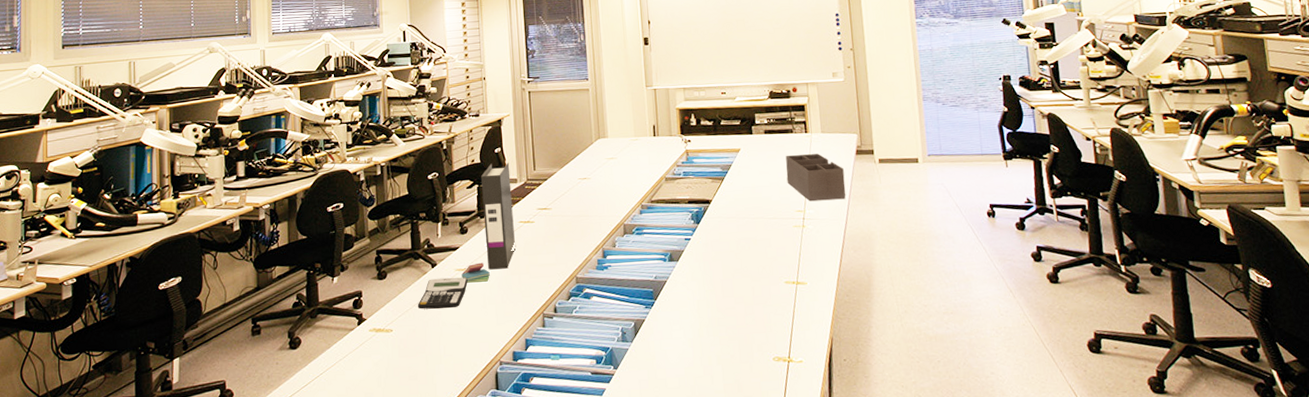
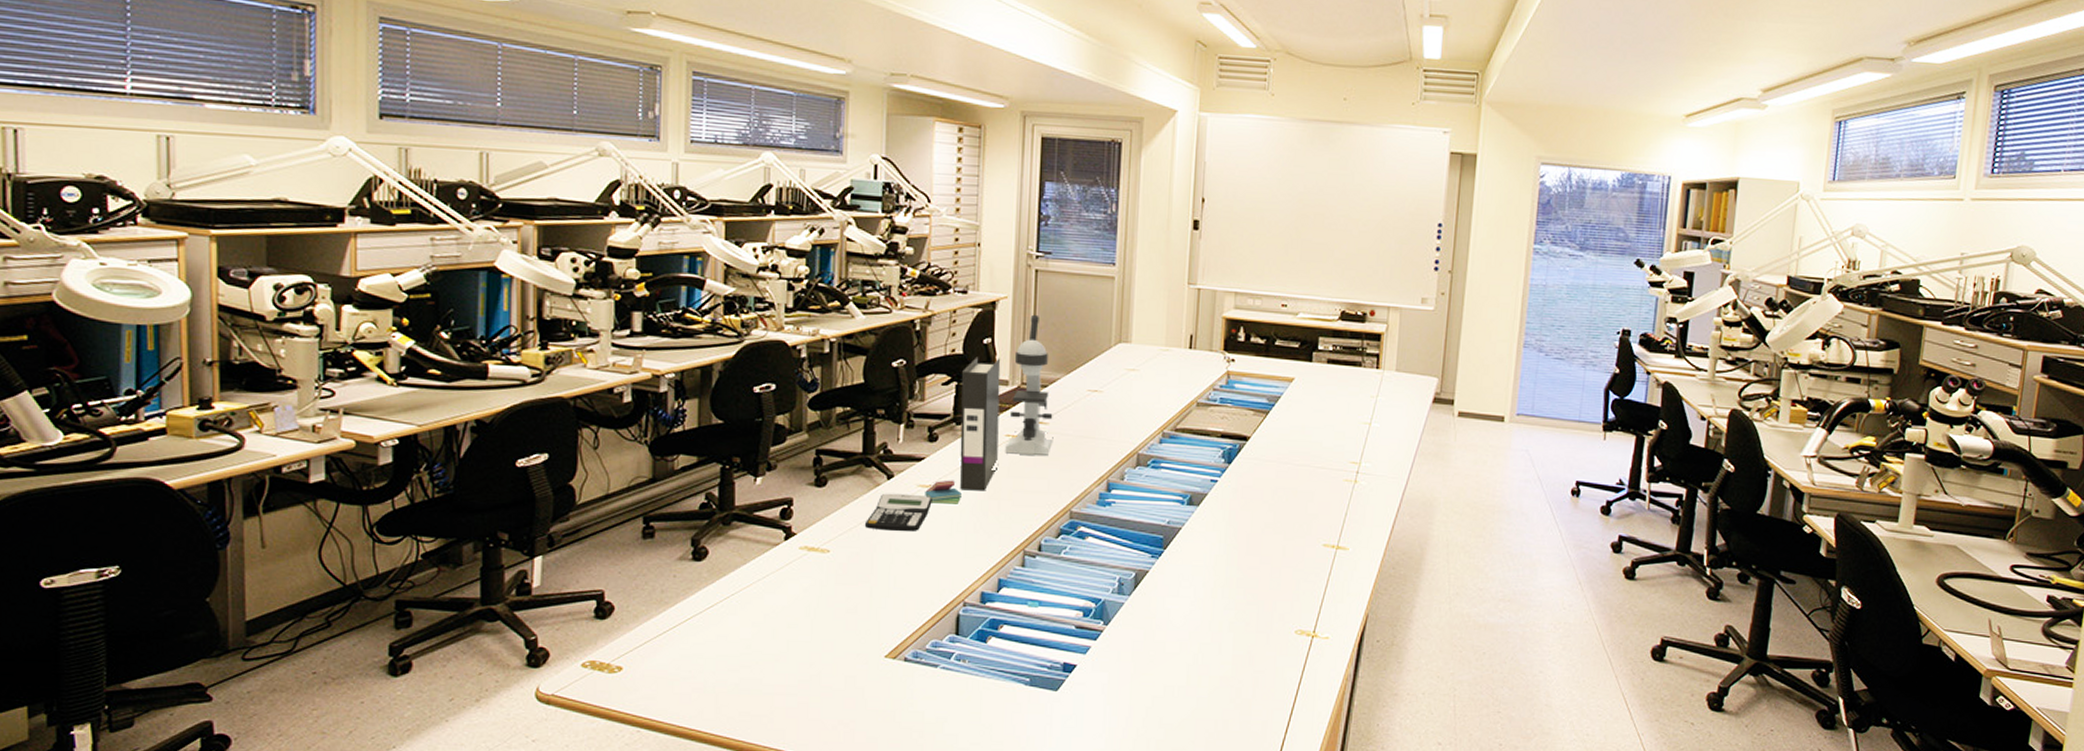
microscope: none [519,125,557,236] -> present [1005,314,1054,455]
desk organizer: present [786,154,846,202] -> none [1345,393,1415,455]

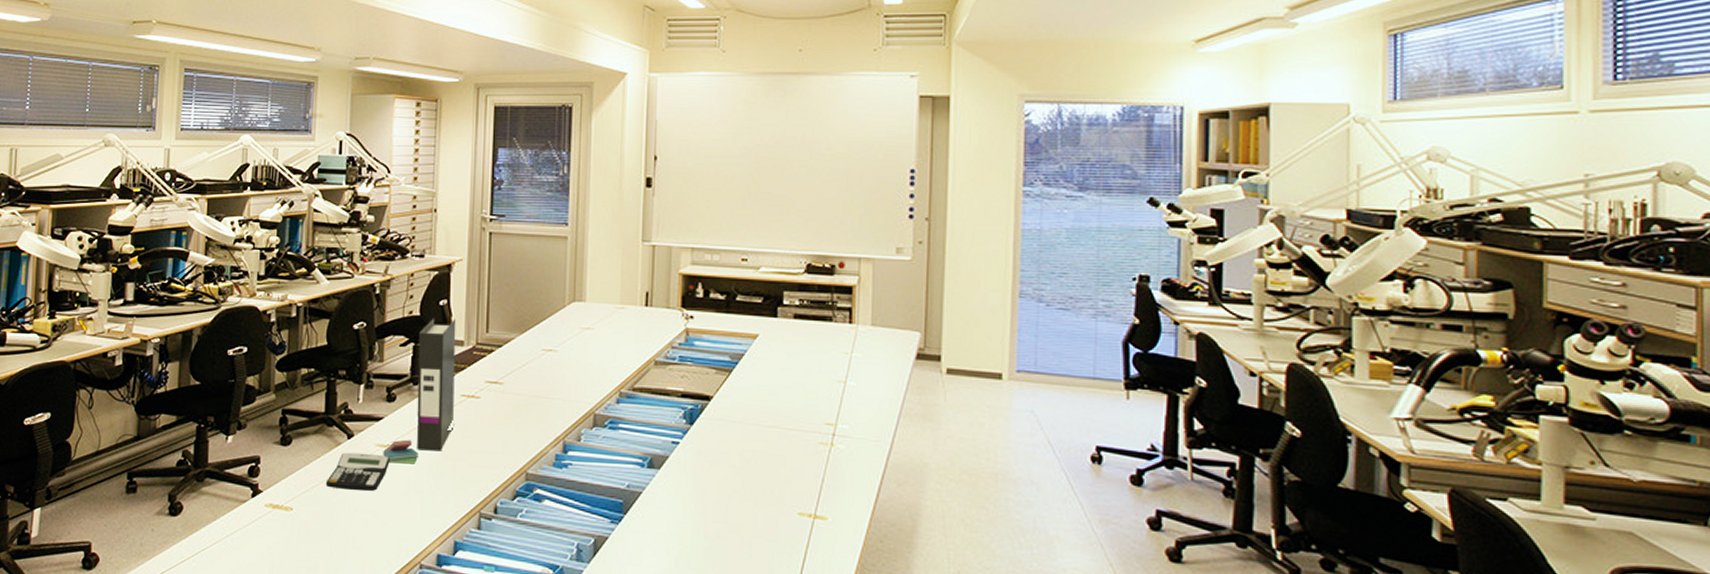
microscope: present [1005,314,1054,455] -> none [461,275,509,416]

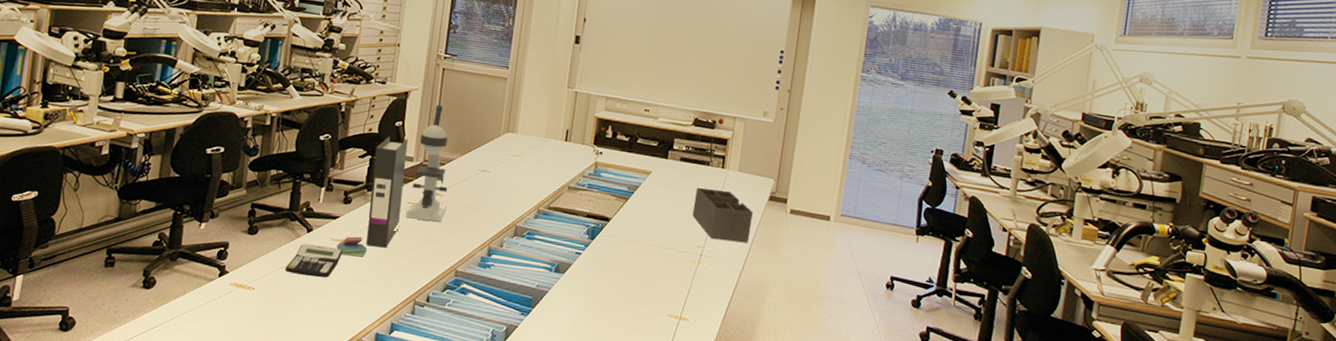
microscope: none [461,275,509,416] -> present [406,104,448,222]
desk organizer: none [817,349,896,416] -> present [692,187,753,243]

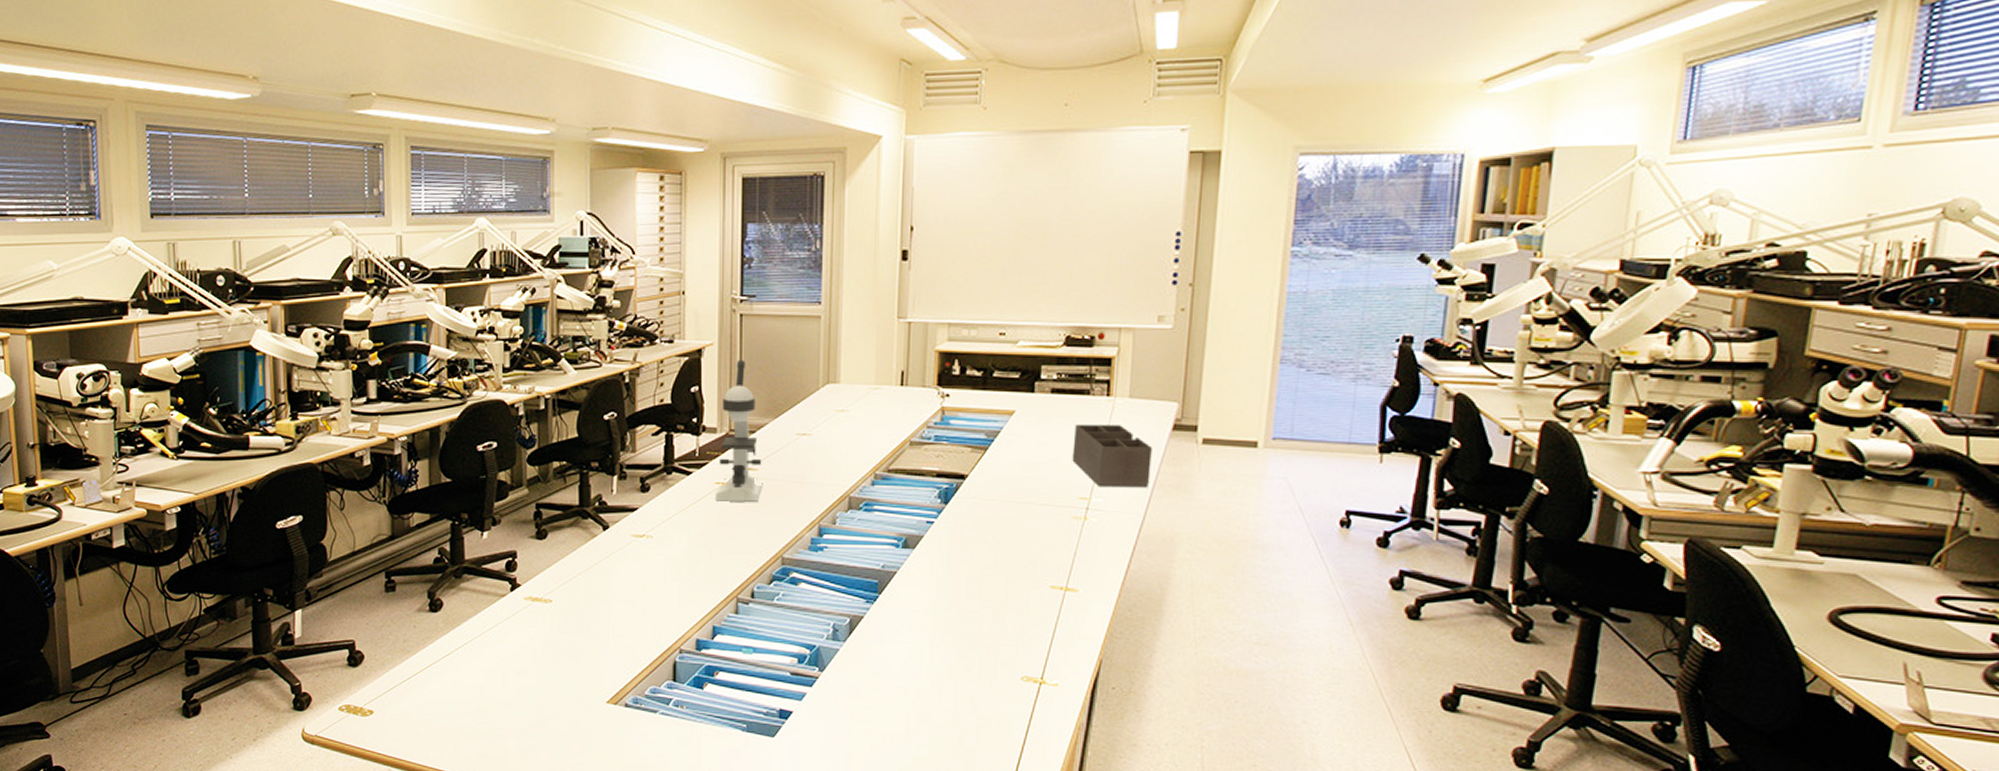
calculator: present [284,243,342,278] -> none [583,543,646,581]
sticky notes: present [337,236,367,258] -> none [639,529,674,553]
binder: present [366,136,409,248] -> none [670,405,709,539]

